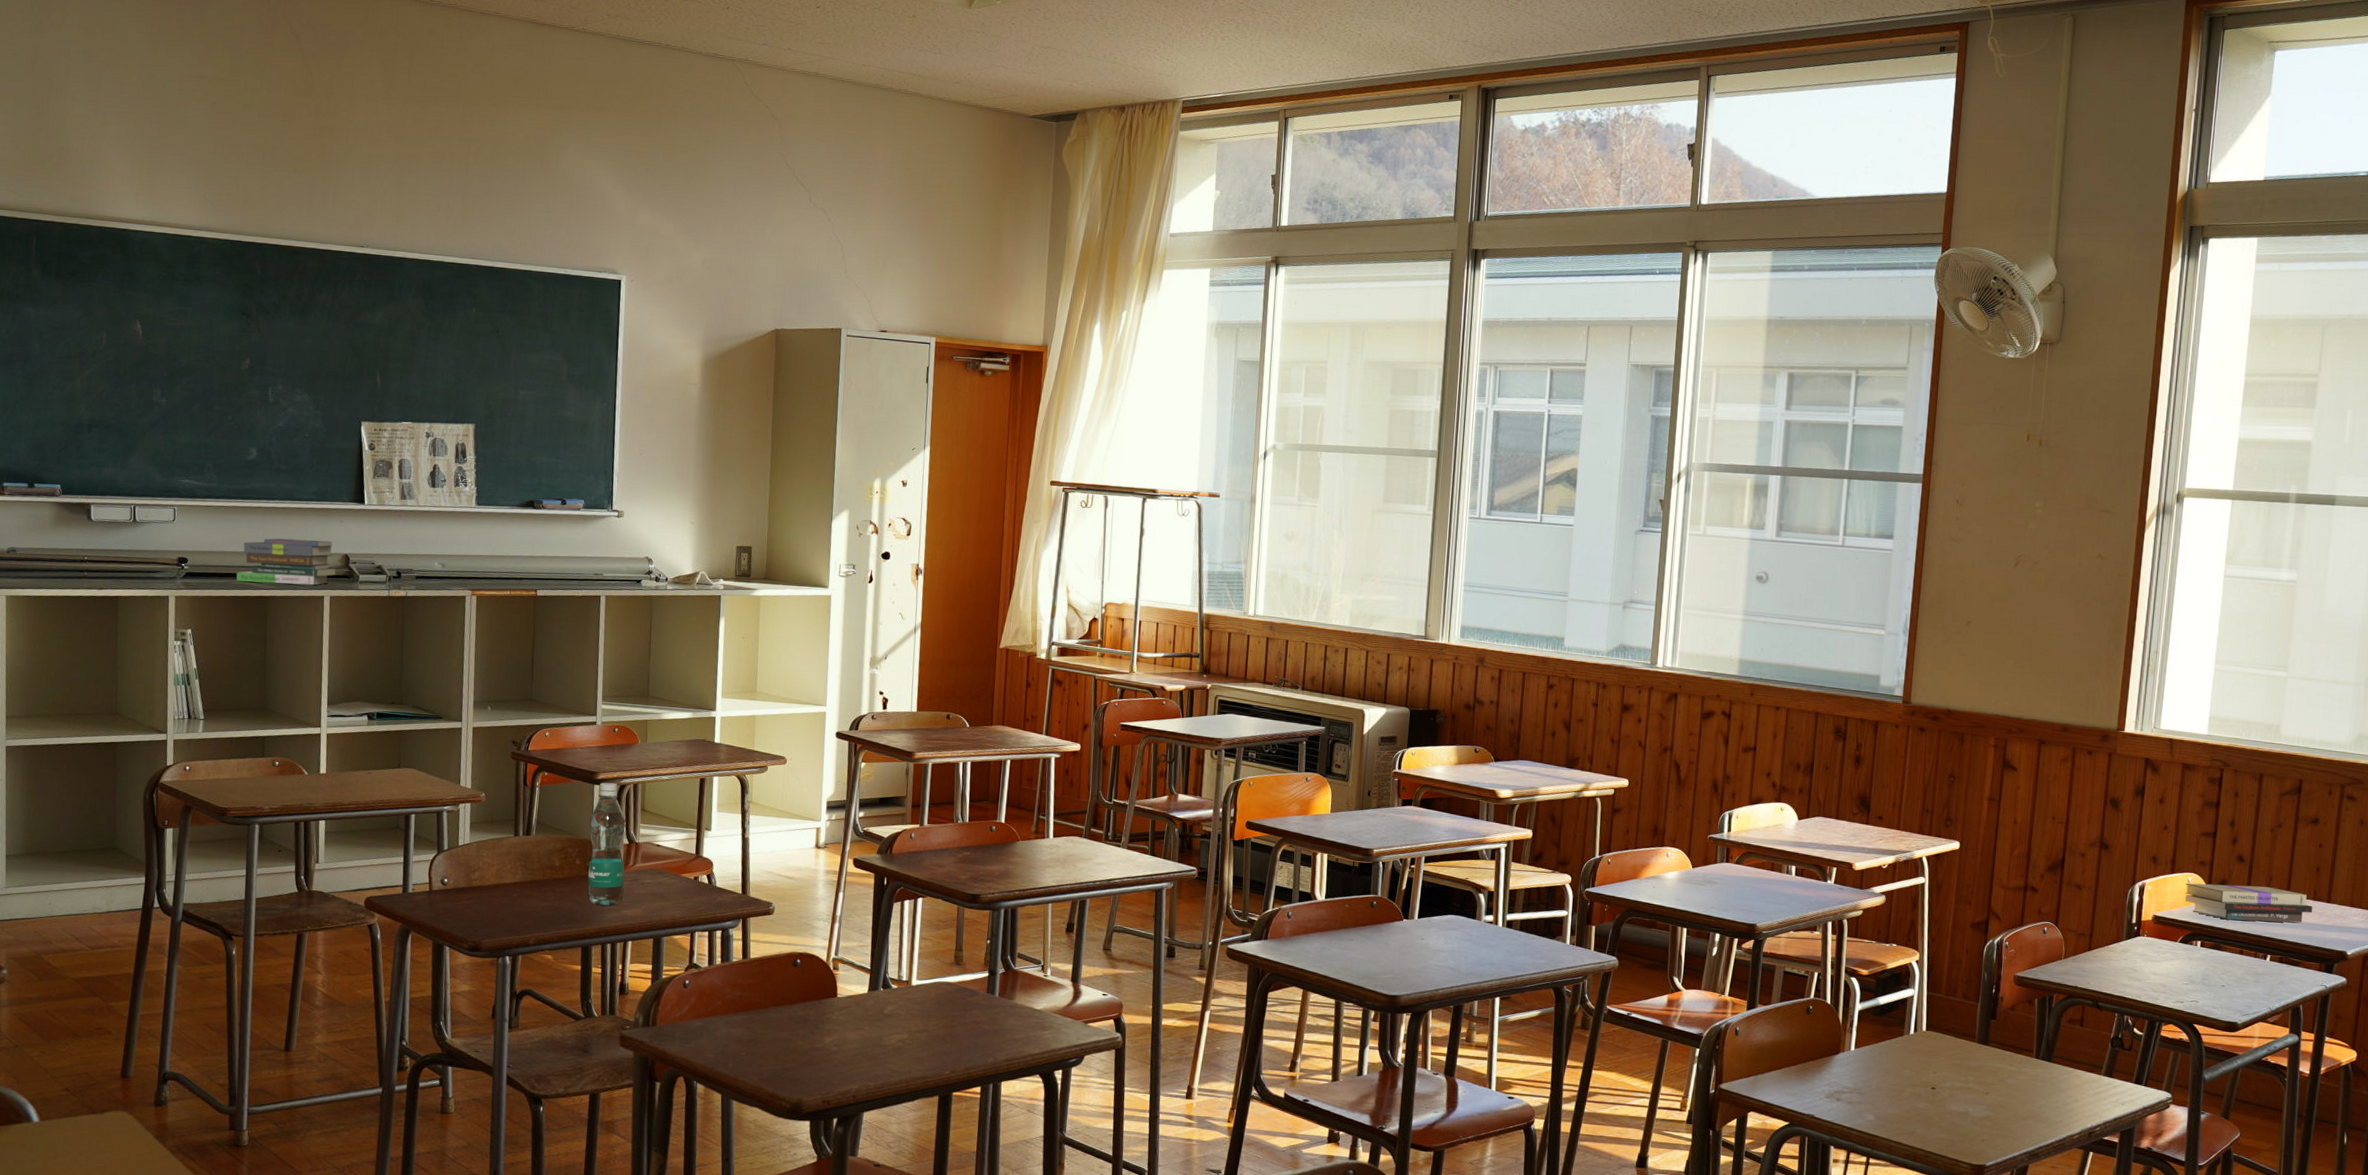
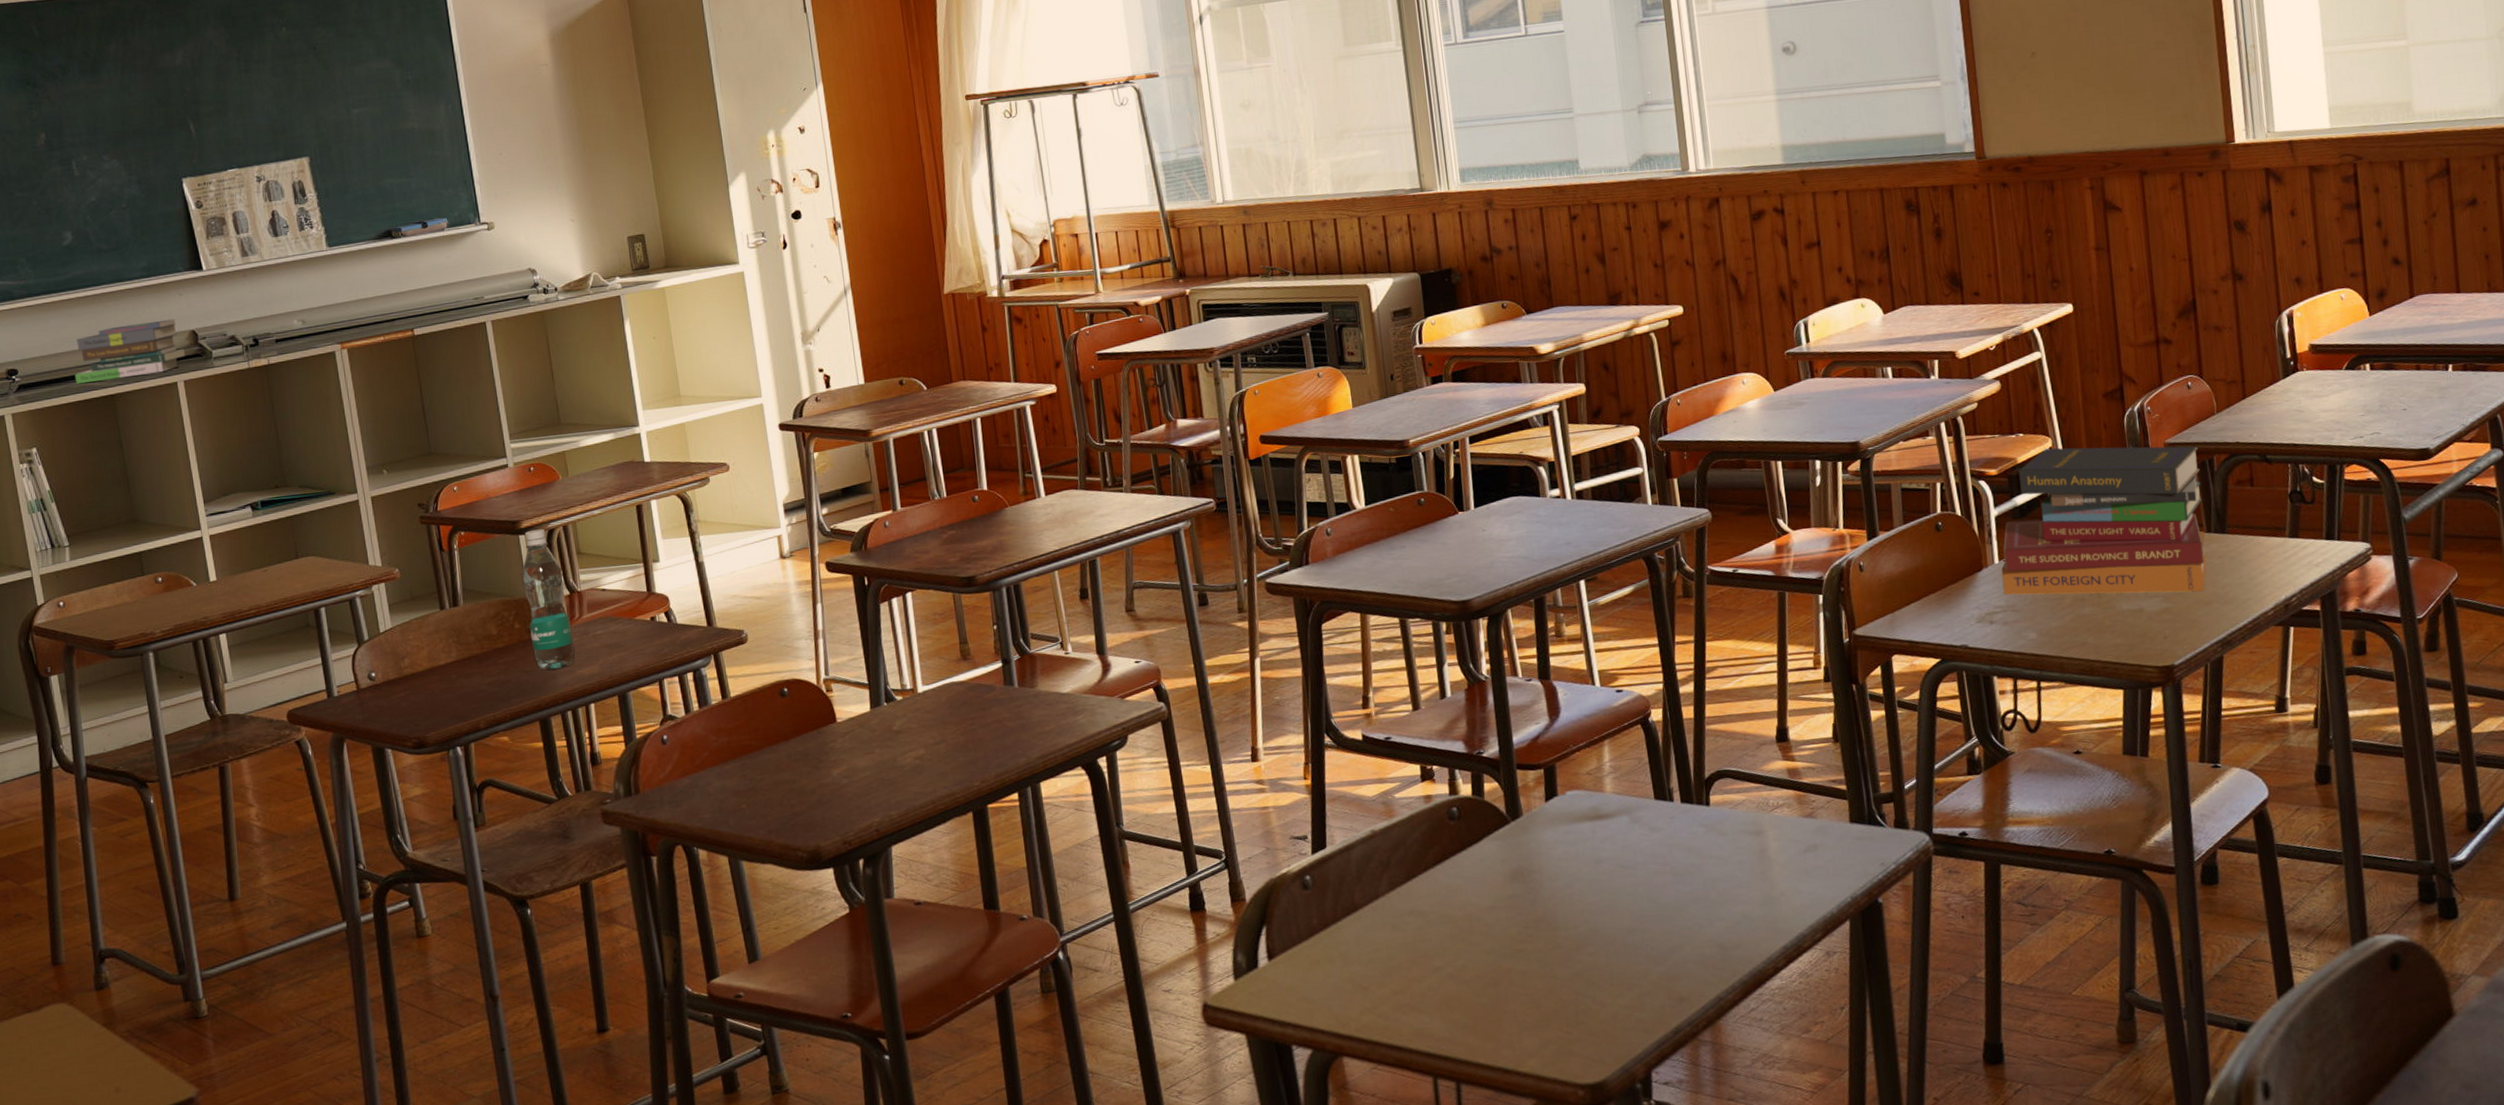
books: none [1853,961,2042,1107] -> present [2001,446,2207,595]
books: present [2185,883,2312,923] -> none [2339,287,2490,334]

